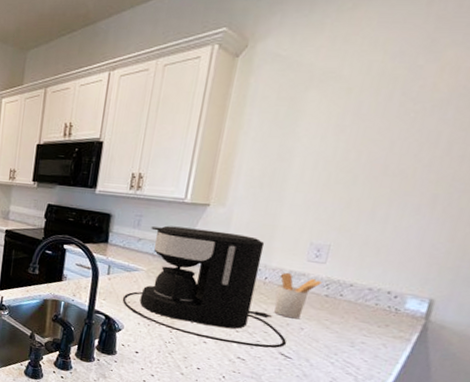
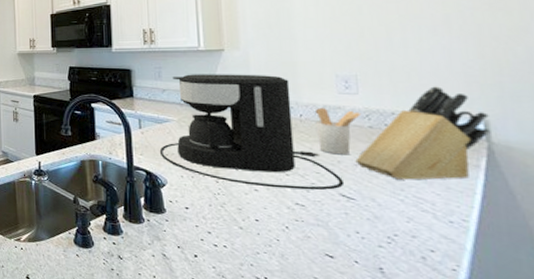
knife block: none [302,264,437,350] -> present [355,86,491,180]

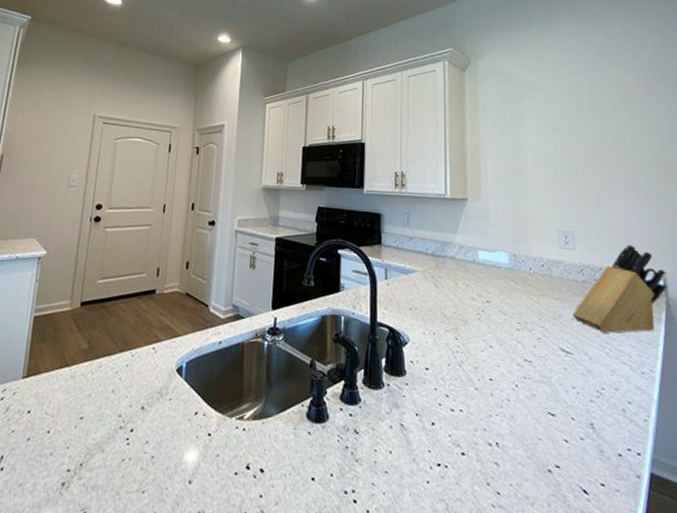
coffee maker: present [159,74,345,191] -> none [403,222,564,346]
utensil holder: present [315,107,362,155] -> none [541,261,578,309]

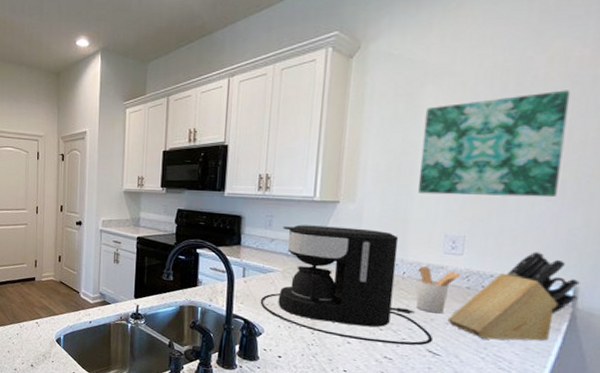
coffee maker: none [403,222,564,346] -> present [260,224,434,346]
wall art: none [527,107,634,196] -> present [418,90,571,198]
utensil holder: none [541,261,578,309] -> present [416,265,463,314]

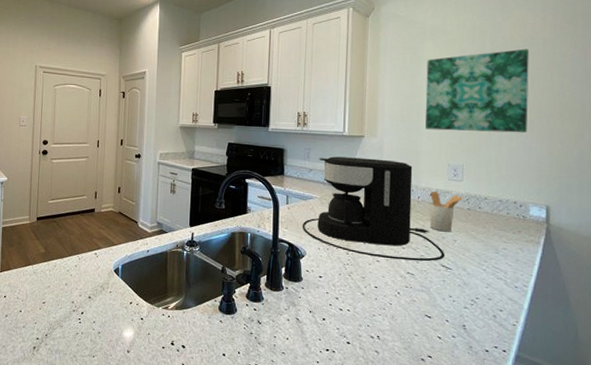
knife block: present [447,252,580,342] -> none [455,177,550,254]

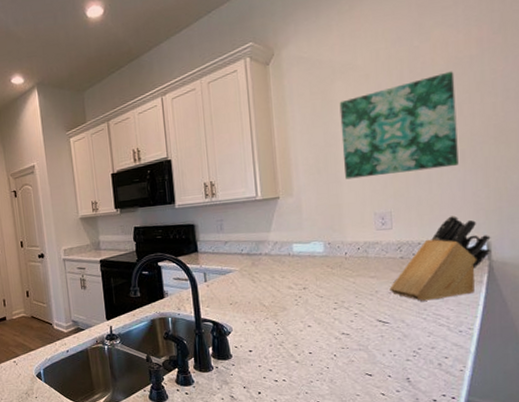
coffee maker: present [302,156,445,262] -> none [224,218,381,323]
utensil holder: present [429,191,464,232] -> none [357,243,395,286]
knife block: none [455,177,550,254] -> present [389,216,492,301]

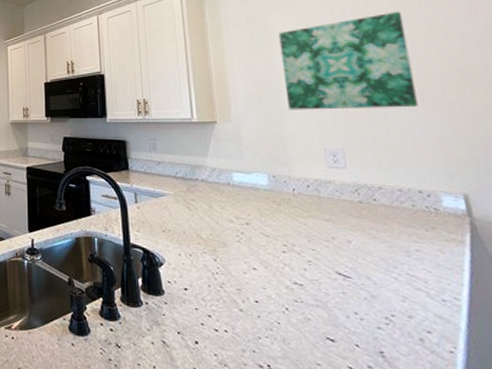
knife block: present [389,216,492,301] -> none [348,161,472,257]

